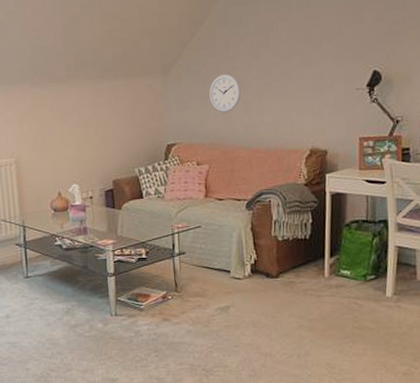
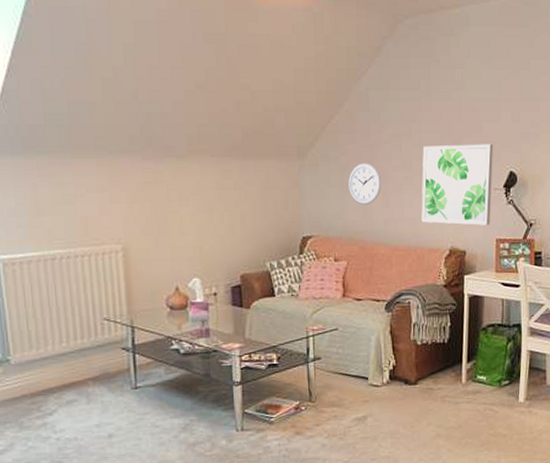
wall art: none [281,45,355,126] -> present [421,144,493,225]

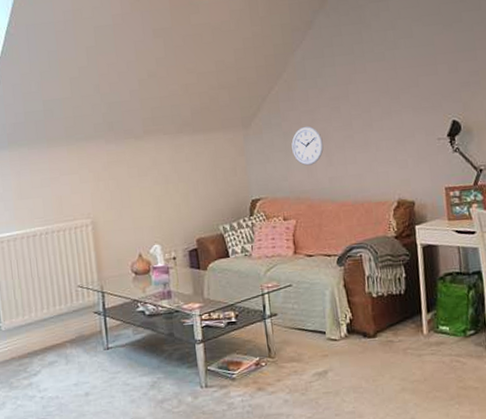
wall art: present [421,144,493,225] -> none [361,96,438,178]

